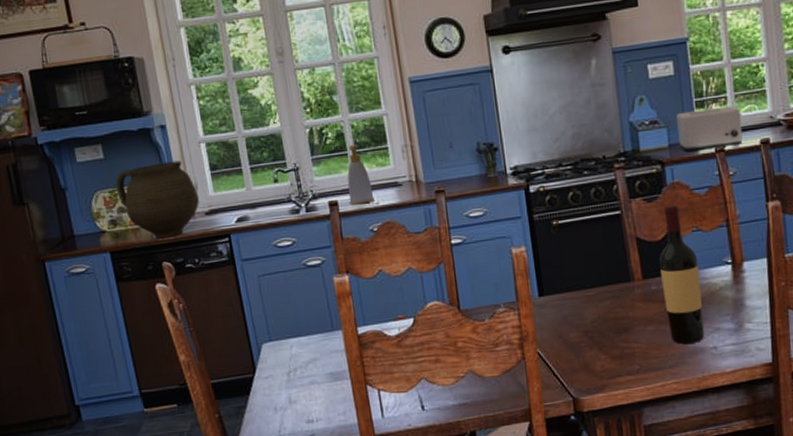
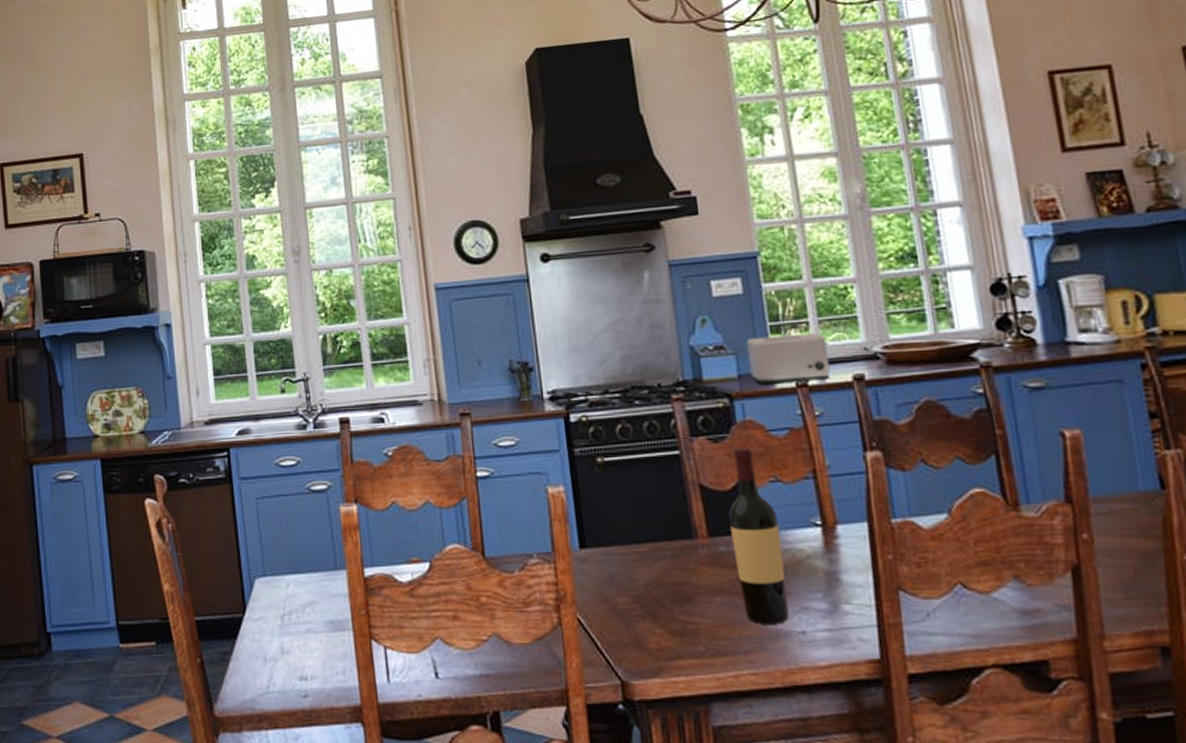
pottery: present [115,160,199,240] -> none [113,363,199,449]
soap bottle: present [347,143,375,206] -> none [361,354,390,425]

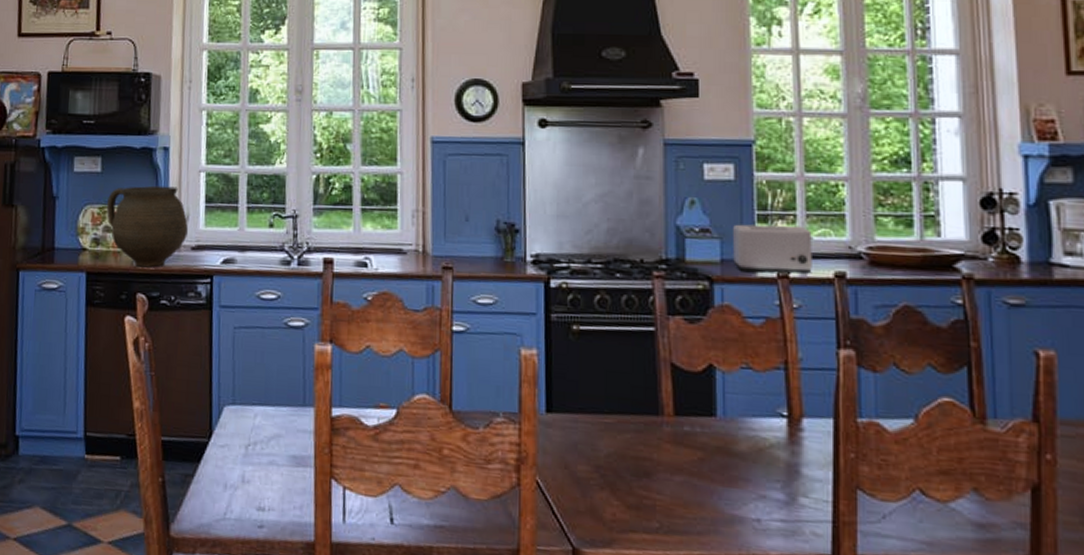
pottery: none [113,363,199,449] -> present [106,185,188,269]
wine bottle: present [728,447,789,624] -> none [696,331,745,509]

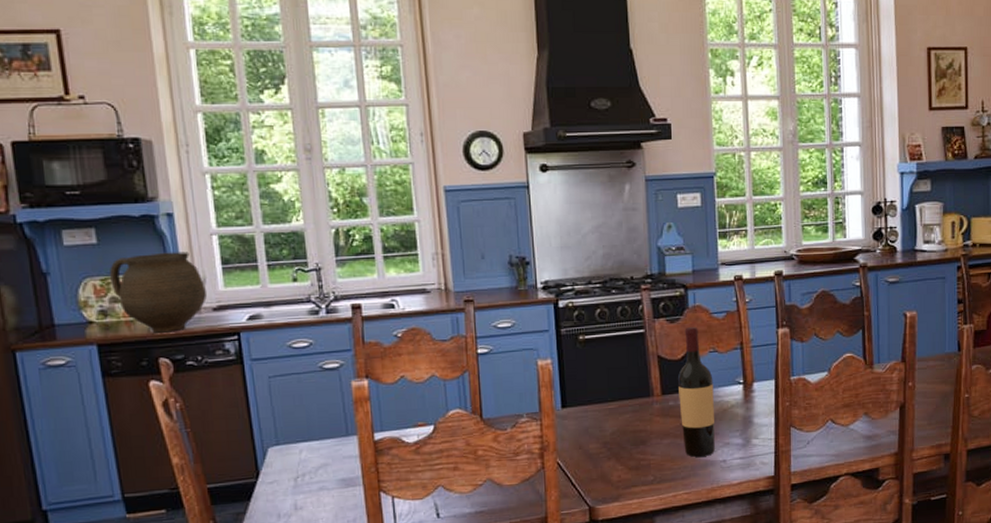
wine bottle: none [696,331,745,509] -> present [677,326,715,457]
toaster: present [733,224,814,274] -> none [701,238,760,279]

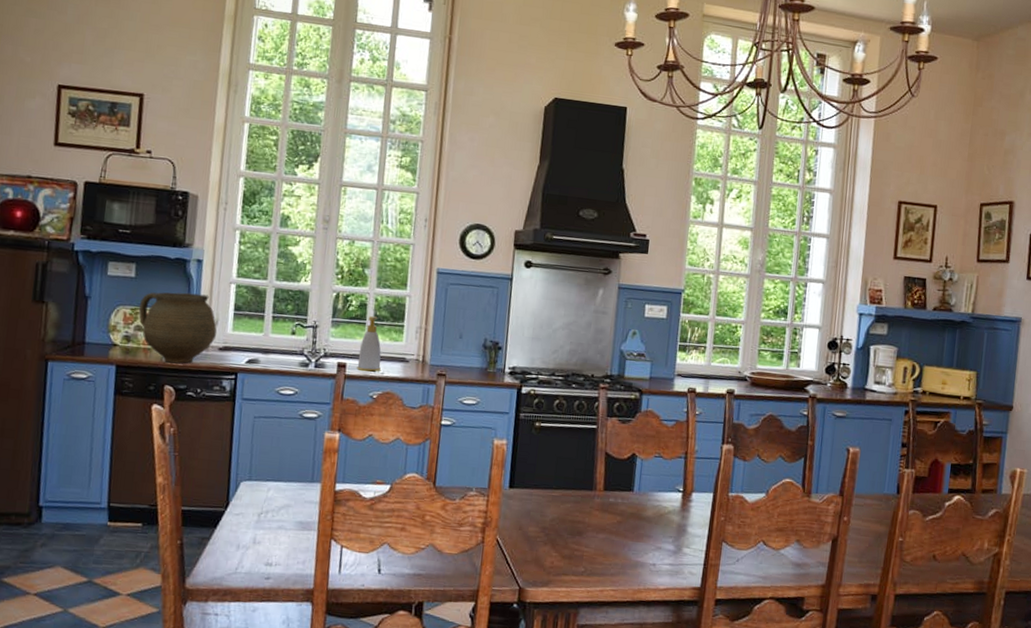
soap bottle: none [372,247,400,310] -> present [357,315,381,372]
wine bottle: present [677,326,715,457] -> none [617,429,655,557]

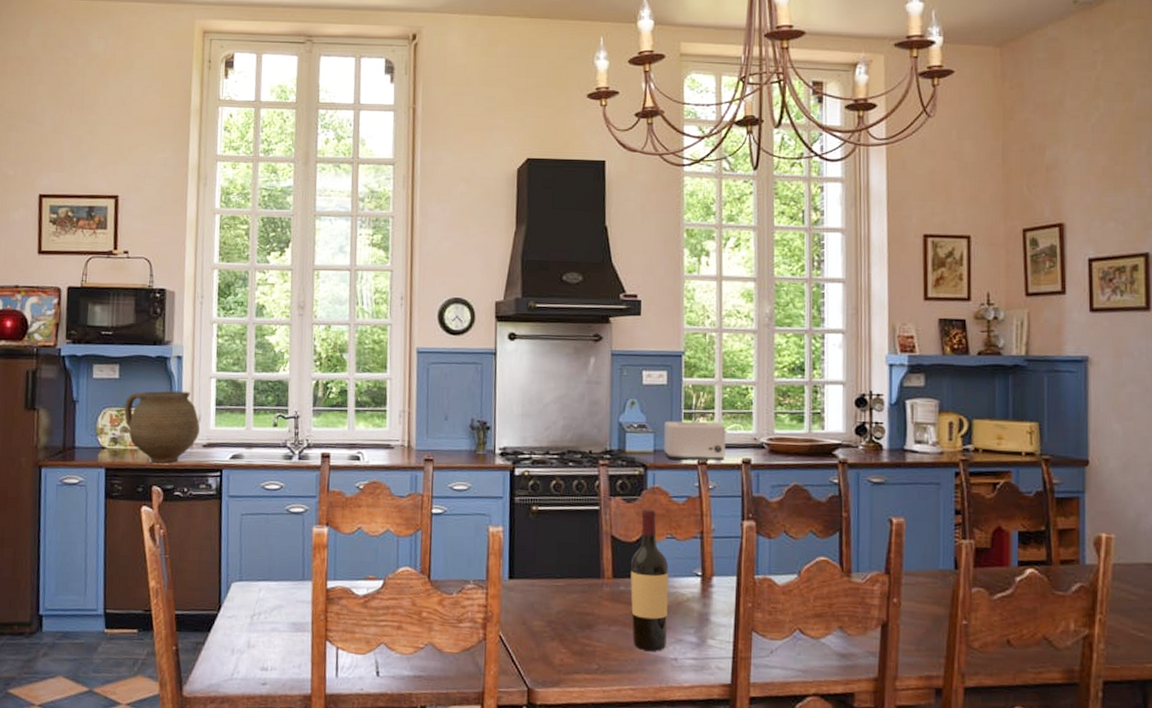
soap bottle: present [357,315,381,372] -> none [341,401,366,462]
wine bottle: none [617,429,655,557] -> present [630,508,669,651]
toaster: none [658,351,716,390] -> present [664,421,727,461]

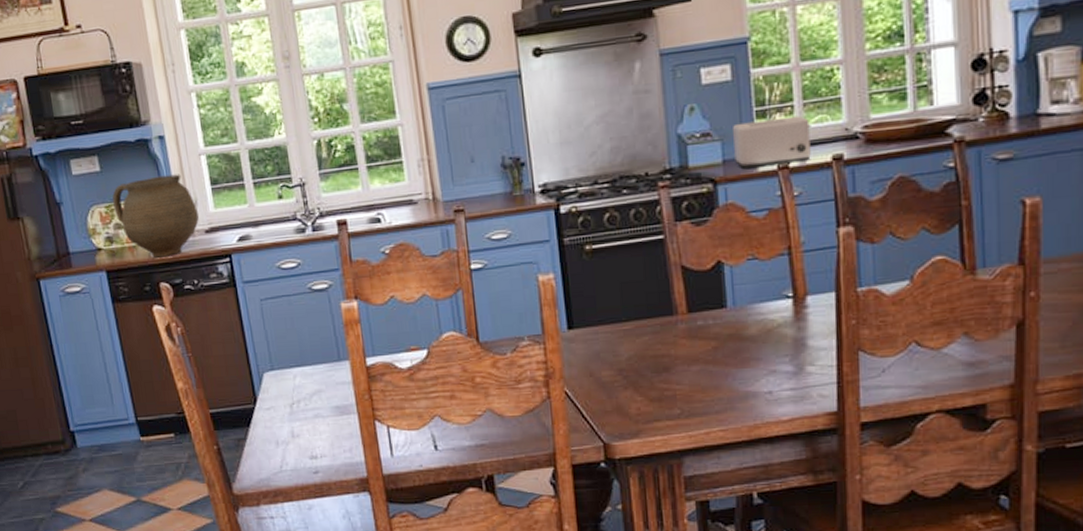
wine bottle: present [630,508,669,651] -> none [707,229,758,387]

